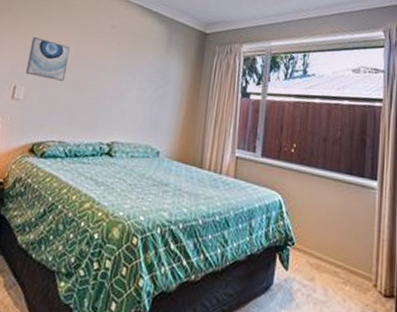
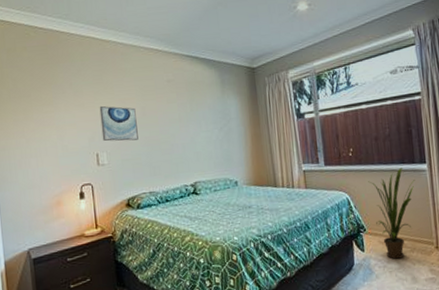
house plant: none [307,179,362,290] -> present [368,167,416,259]

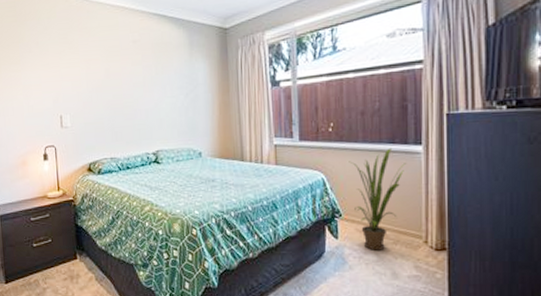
wall art: present [99,105,138,142] -> none [64,66,102,104]

